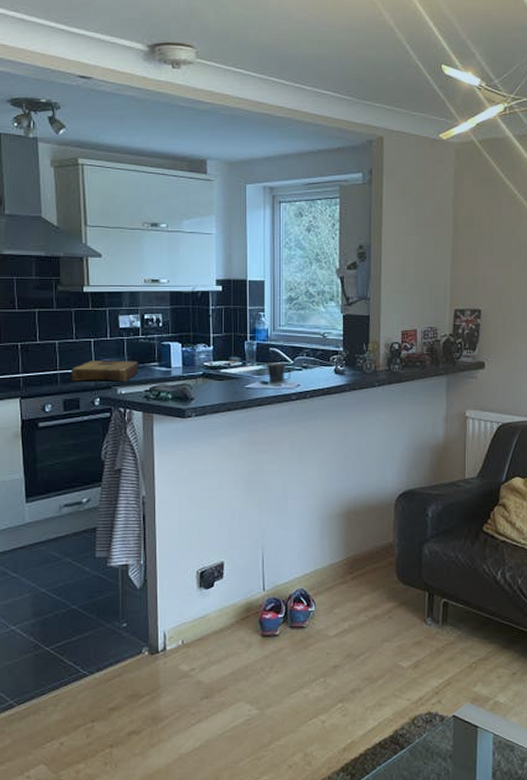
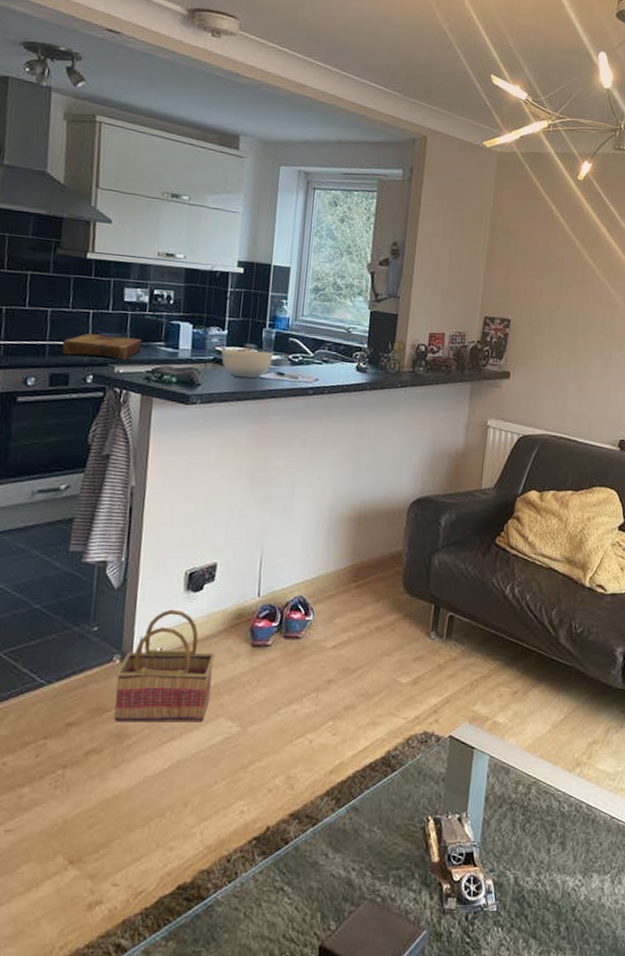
basket: none [146,605,230,707] -> present [114,609,216,722]
bowl: none [209,362,256,391] -> present [221,350,273,380]
mug: present [267,362,291,385] -> none [284,353,311,378]

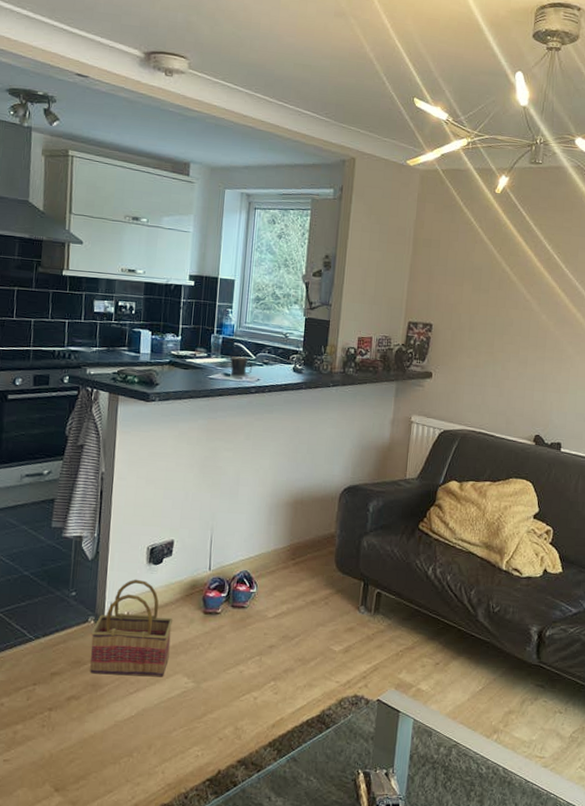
cutting board: present [61,333,142,361] -> none [43,340,109,364]
bowl: present [221,350,273,380] -> none [175,353,220,380]
mug: none [284,353,311,378] -> present [230,356,253,378]

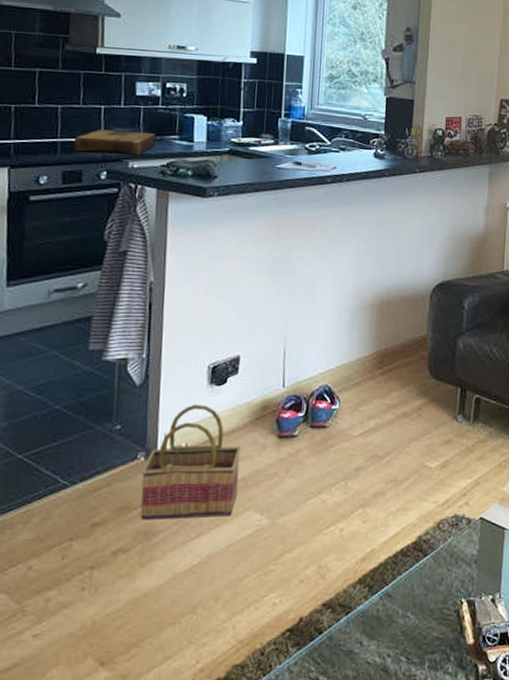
cutting board: none [43,340,109,364] -> present [73,129,156,156]
mug: present [230,356,253,378] -> none [301,142,328,166]

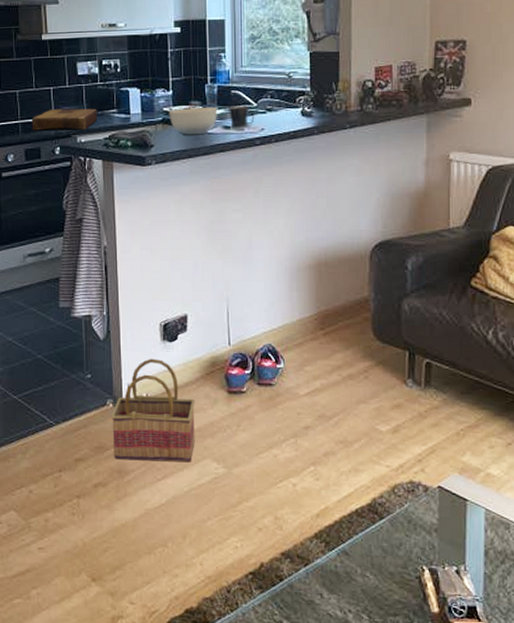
bowl: none [237,140,289,170] -> present [168,106,217,137]
mug: none [301,142,328,166] -> present [229,105,255,129]

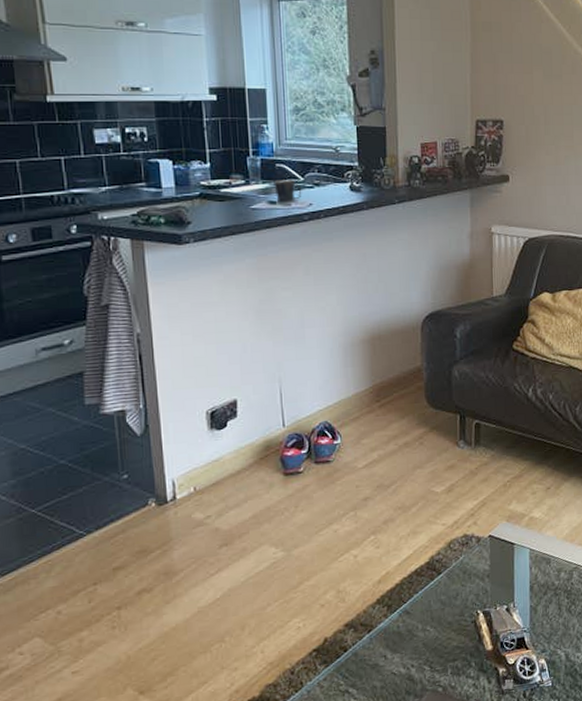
cutting board: present [31,108,97,131] -> none [38,181,122,207]
basket: present [111,358,196,463] -> none [154,449,251,561]
bowl: present [168,106,217,137] -> none [207,180,262,212]

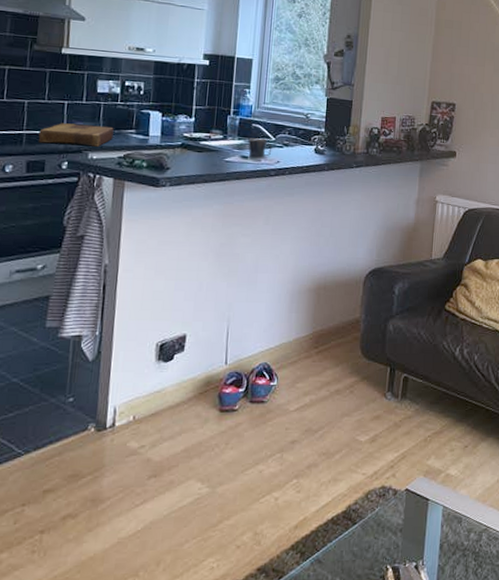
cutting board: none [38,181,122,207] -> present [37,123,114,148]

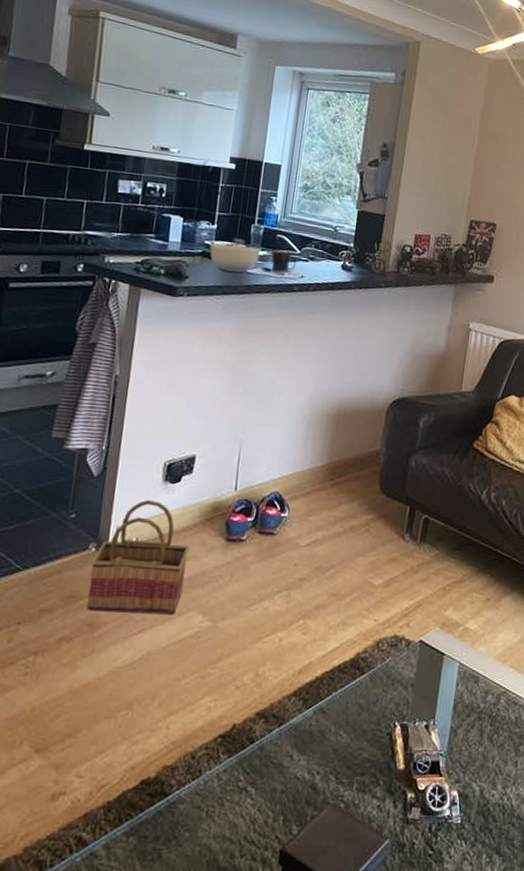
cutting board: present [37,123,114,148] -> none [54,223,133,252]
basket: none [89,379,186,488] -> present [87,499,190,615]
bowl: none [188,135,237,163] -> present [209,244,260,274]

